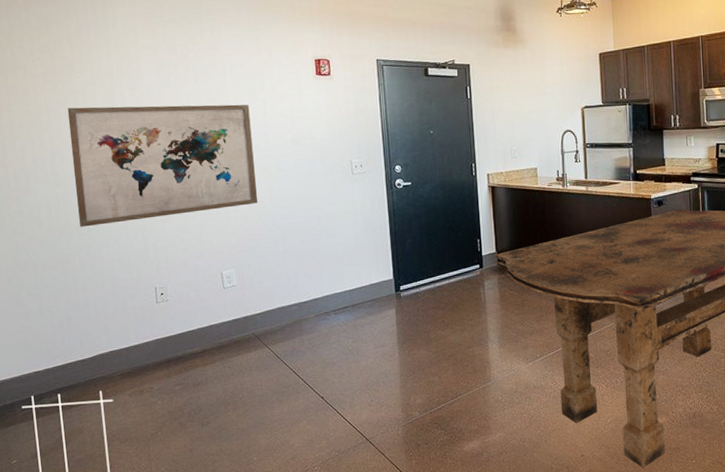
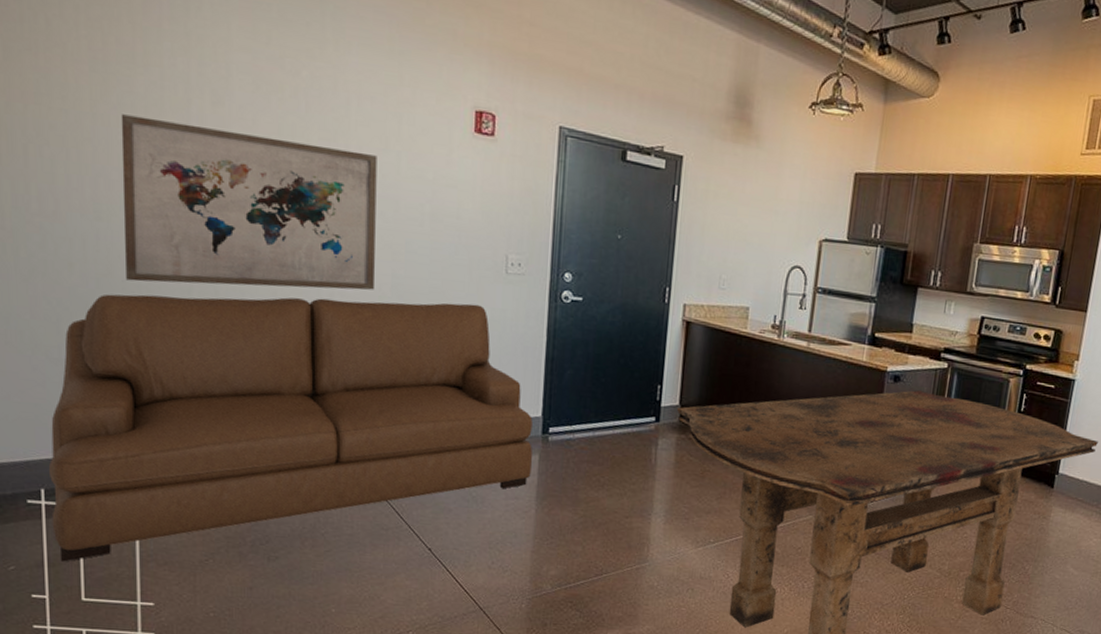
sofa: none [35,201,391,451] -> present [48,294,533,562]

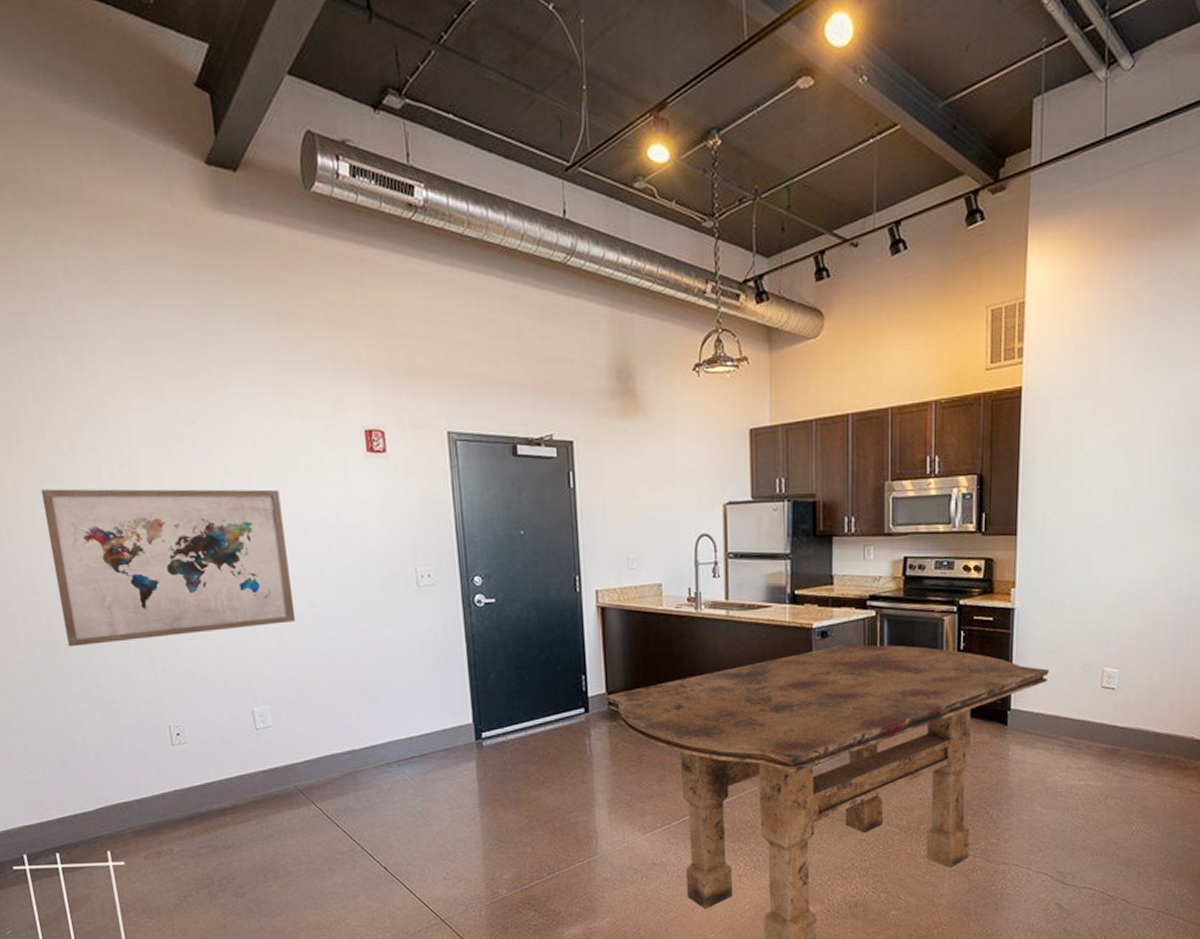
sofa: present [48,294,533,562] -> none [22,621,471,921]

